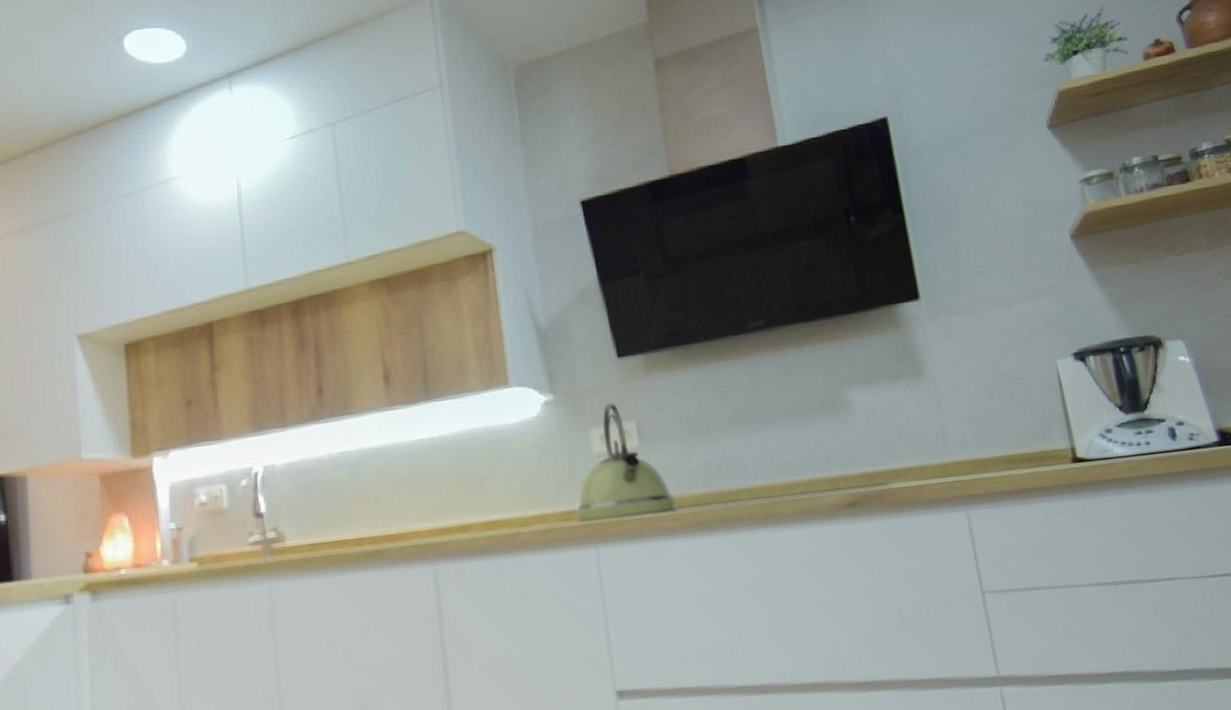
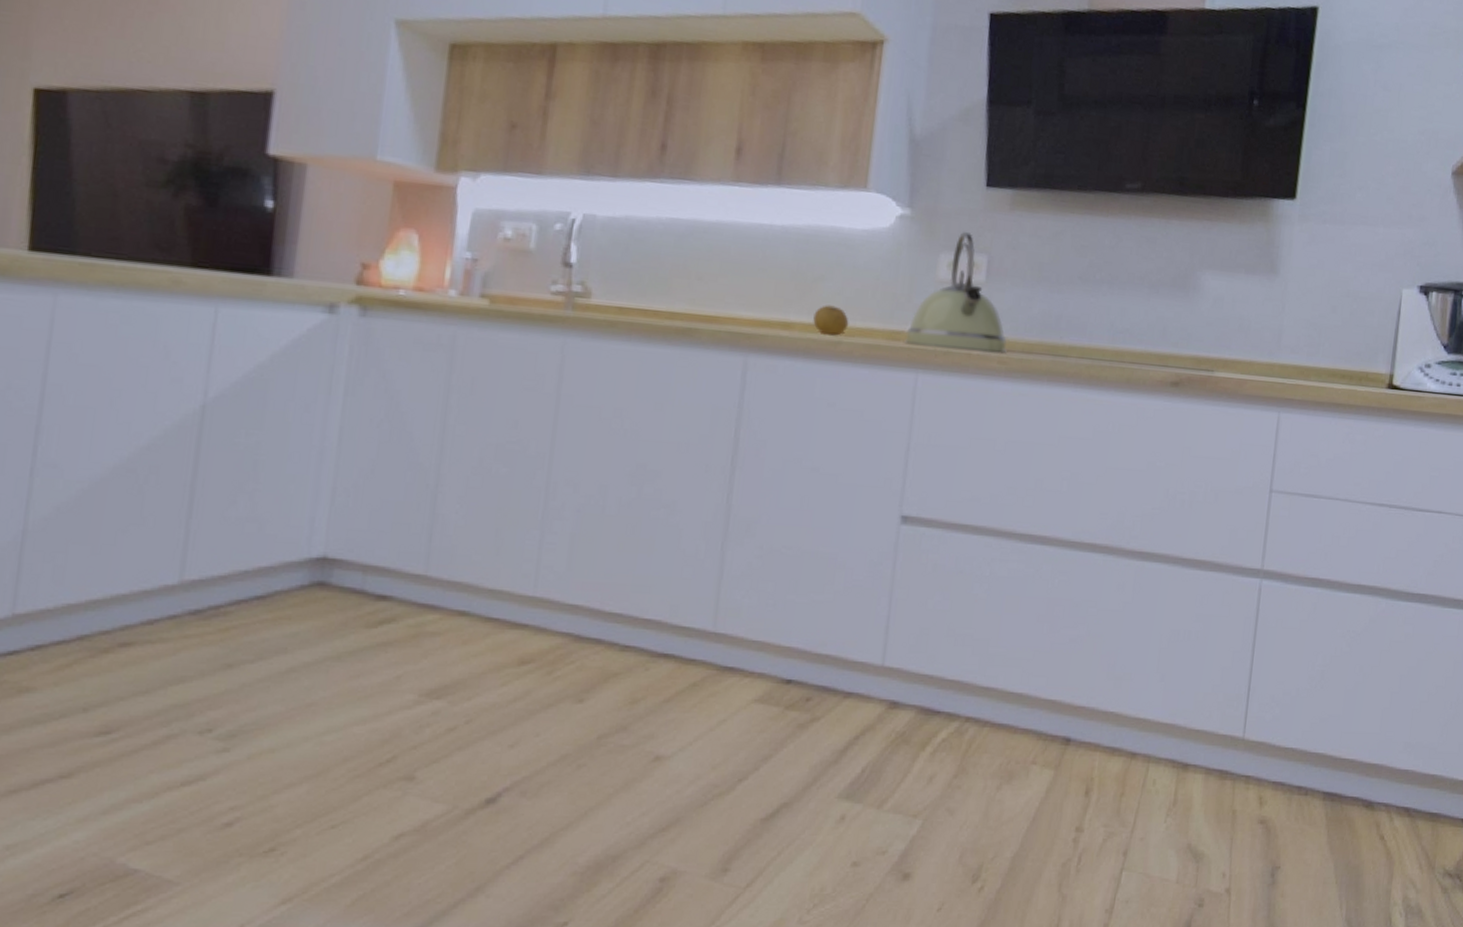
fruit: none [487,500,522,529] -> present [813,305,849,336]

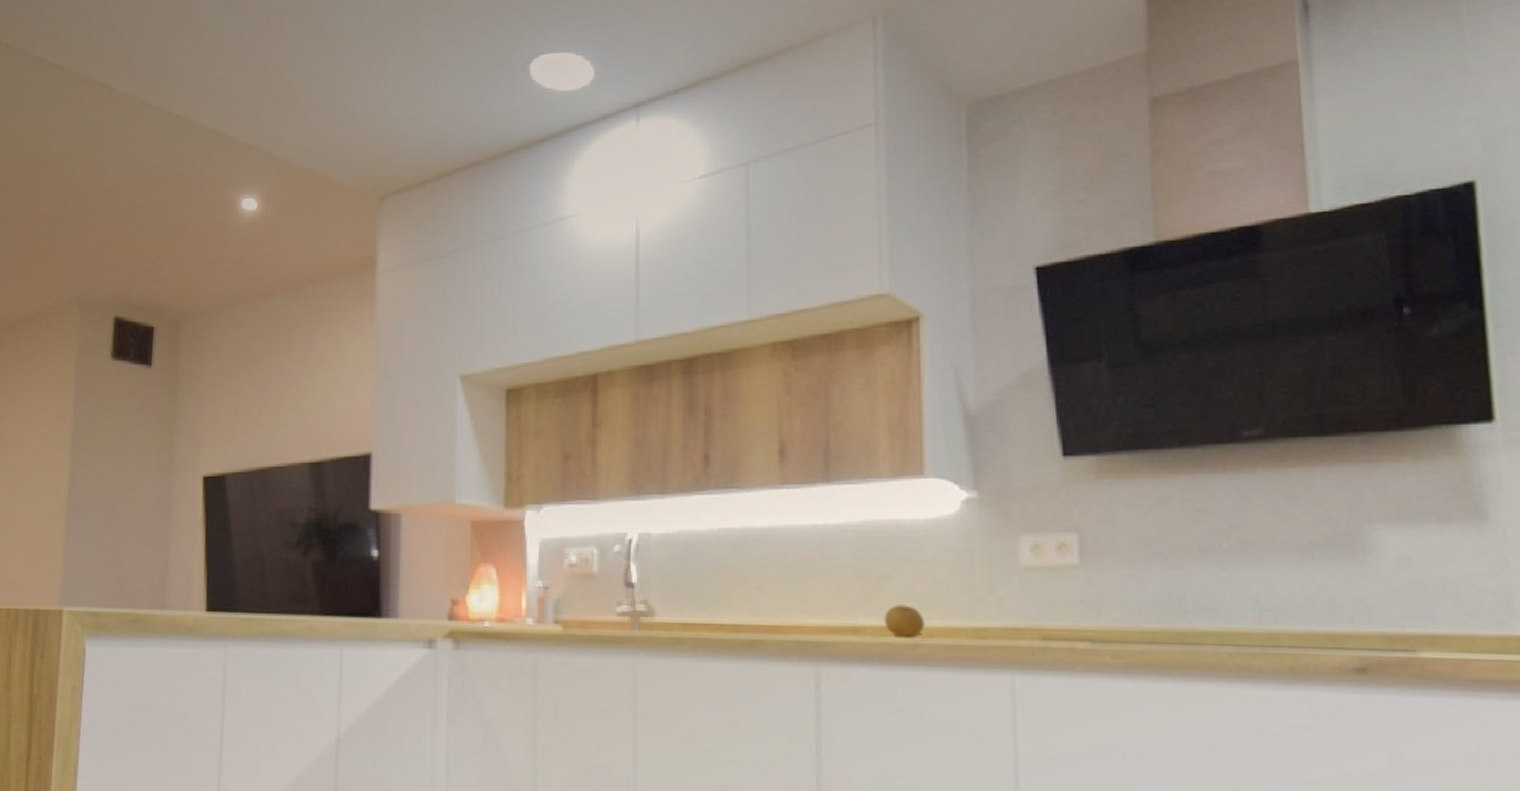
kettle: present [903,231,1008,355] -> none [991,508,1123,648]

